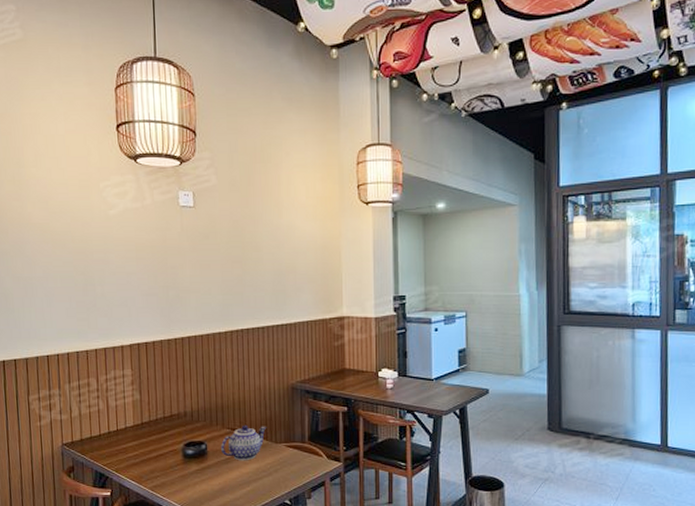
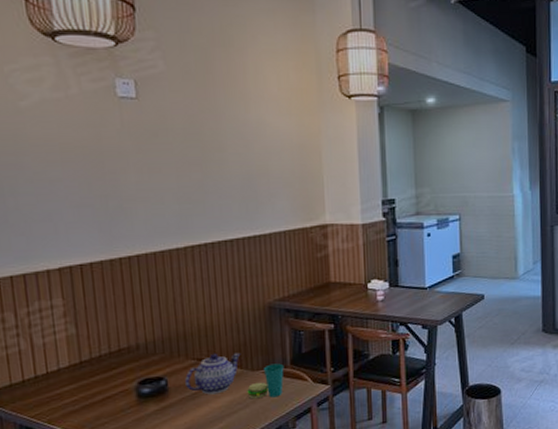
cup: none [271,439,303,469] -> present [247,363,284,399]

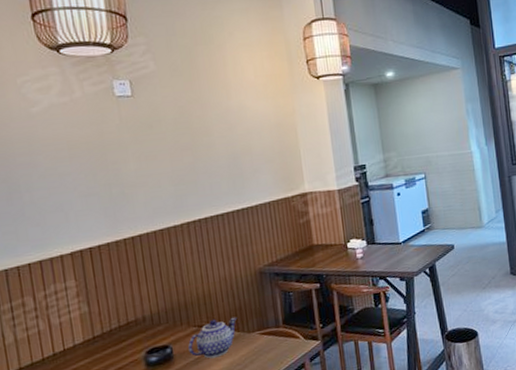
cup: present [247,363,284,399] -> none [245,324,278,360]

